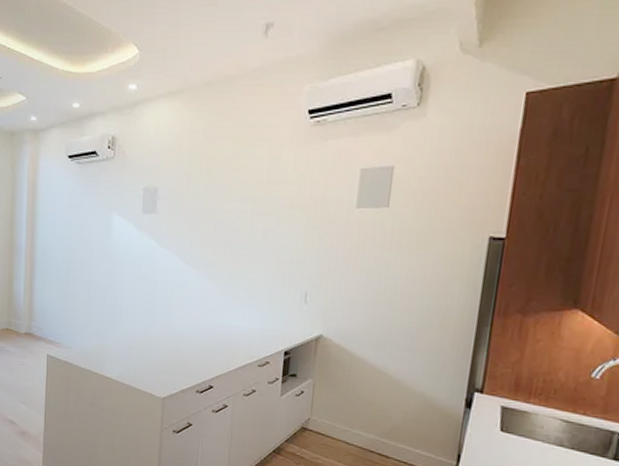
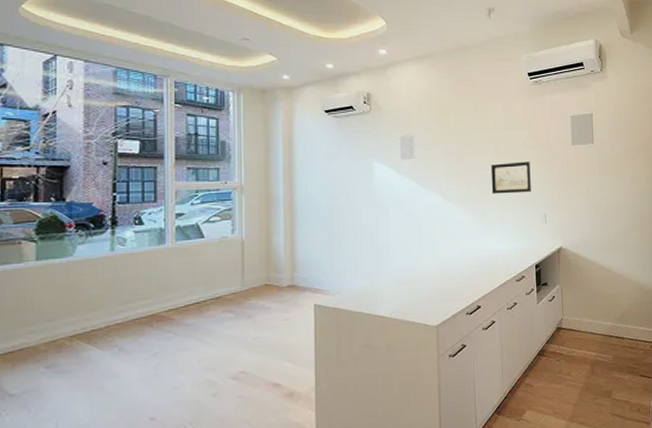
wall art: none [241,225,295,265] -> present [490,161,531,194]

